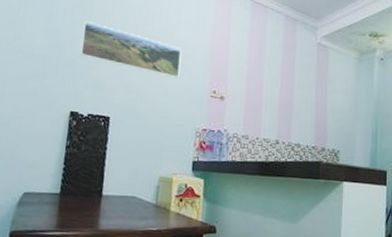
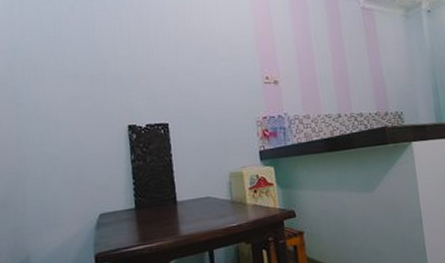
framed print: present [80,20,182,78] -> none [122,31,229,72]

